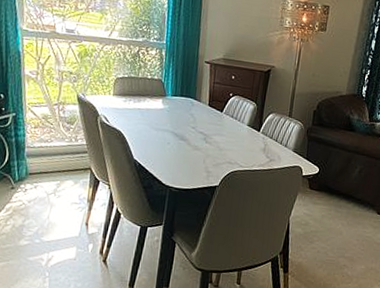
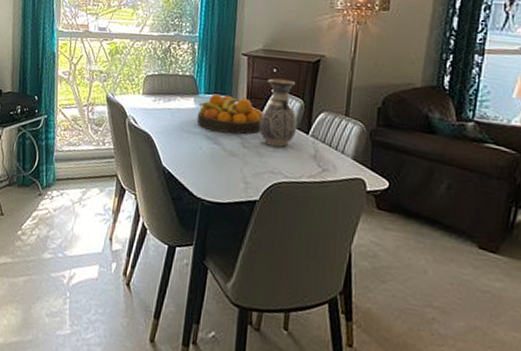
fruit bowl: none [164,96,222,131] -> present [196,93,263,134]
vase: none [218,84,251,142] -> present [258,78,297,147]

